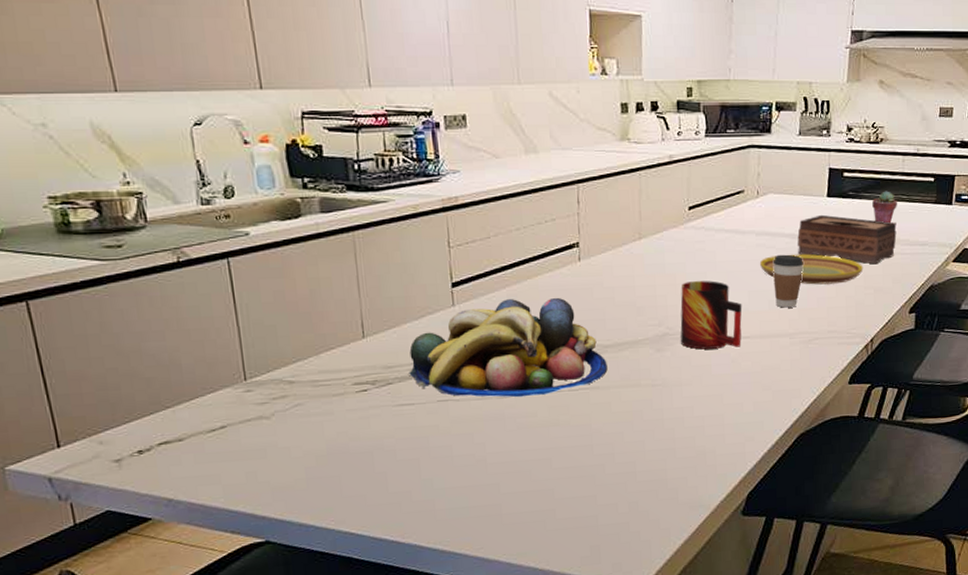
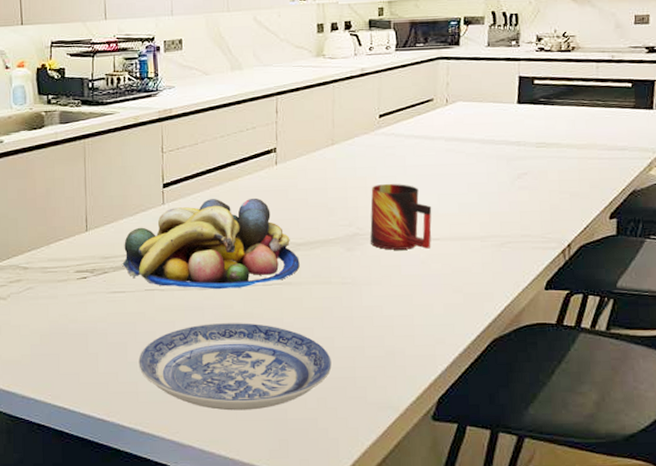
plate: none [434,430,643,522] -> present [138,323,332,411]
plate: present [759,254,864,285] -> none [449,158,558,189]
coffee cup: present [773,254,803,308] -> none [462,159,494,211]
tissue box: present [797,214,897,265] -> none [487,120,593,169]
potted succulent: present [872,191,897,224] -> none [565,97,592,129]

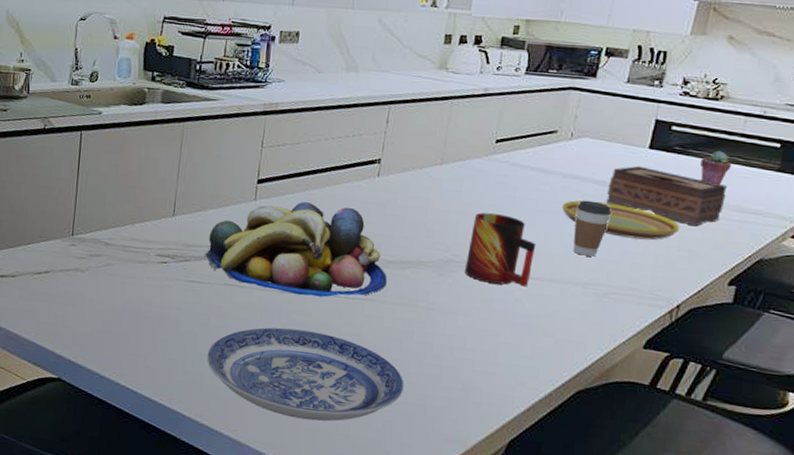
plate: none [449,158,558,189] -> present [561,200,680,241]
coffee cup: none [462,159,494,211] -> present [573,200,611,257]
tissue box: none [487,120,593,169] -> present [606,165,727,227]
potted succulent: none [565,97,592,129] -> present [700,150,731,186]

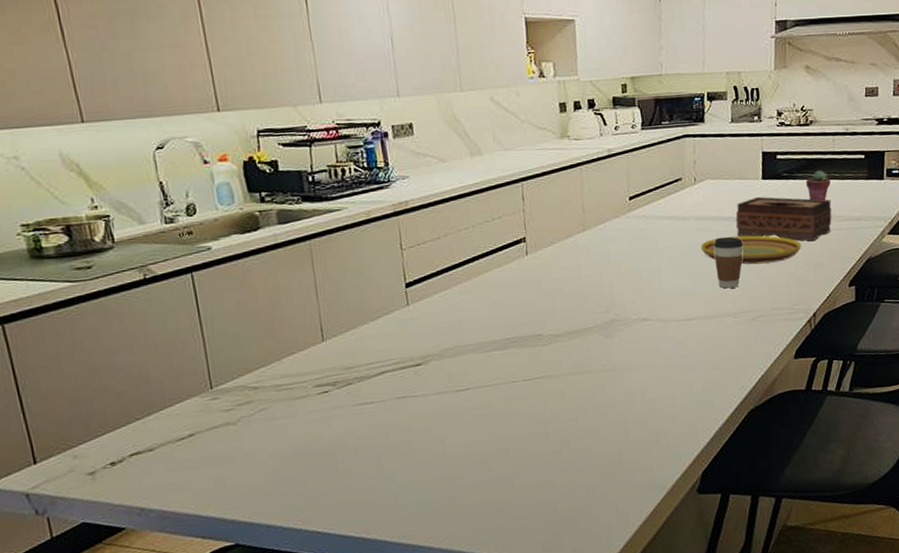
fruit bowl: present [204,202,387,297] -> none [367,291,559,393]
plate: present [207,327,404,422] -> none [396,420,598,512]
mug: present [465,212,536,287] -> none [626,266,688,334]

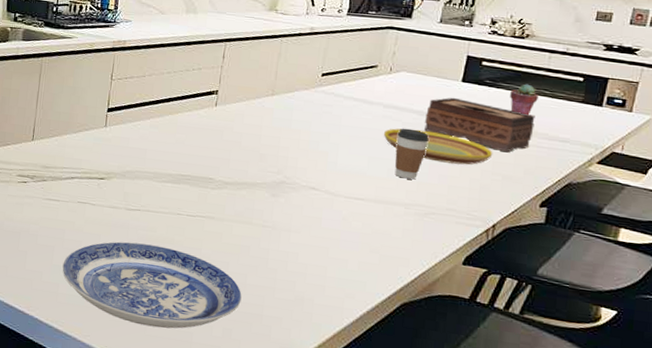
plate: none [396,420,598,512] -> present [62,241,242,329]

